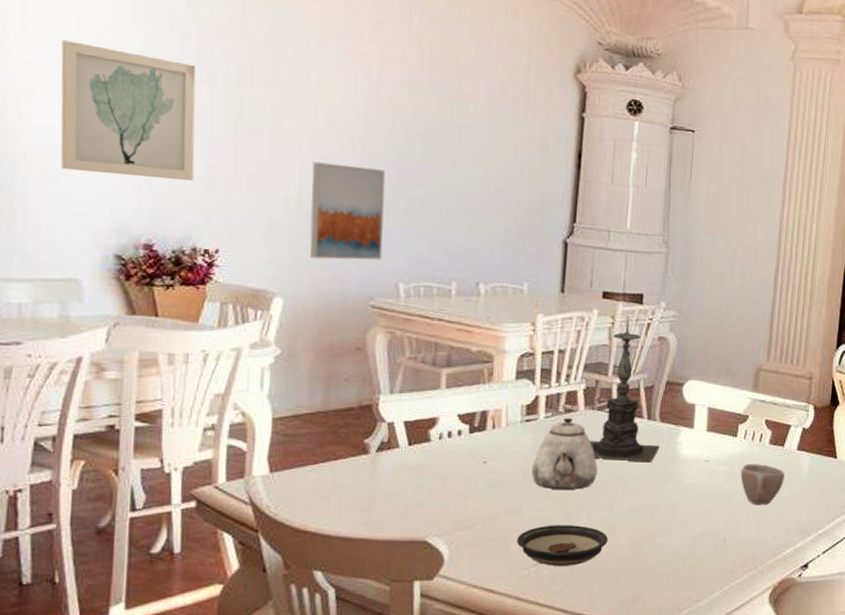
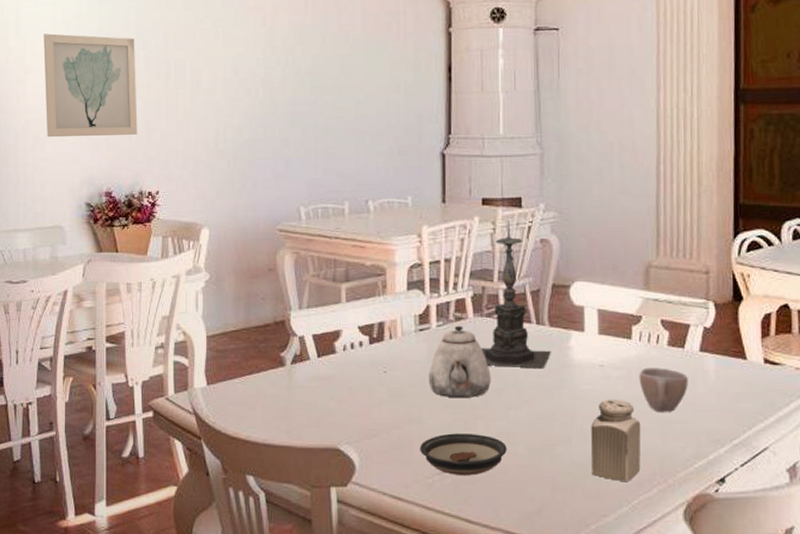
wall art: present [309,161,386,260] -> none [225,105,285,191]
salt shaker: none [689,492,739,568] -> present [591,398,641,481]

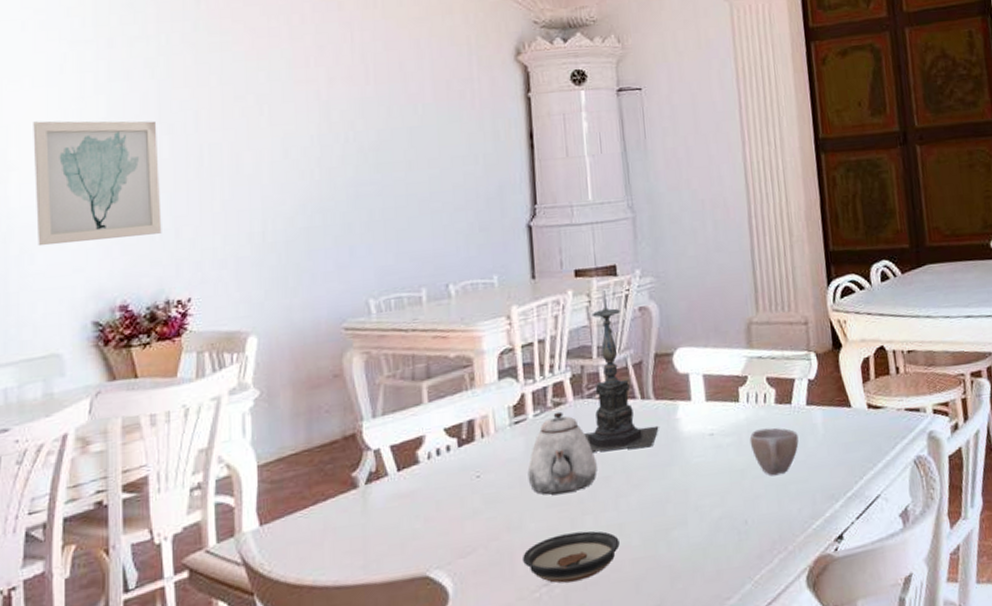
salt shaker: present [591,398,641,481] -> none [706,468,760,558]

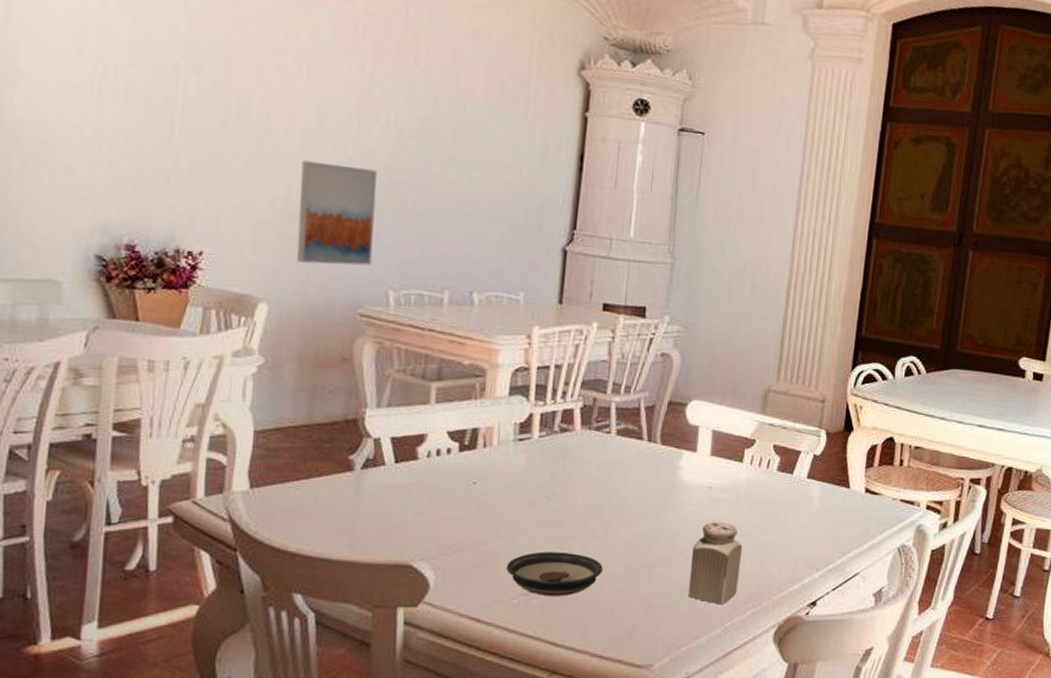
wall art: present [33,120,162,247] -> none [43,29,184,179]
wall art: none [273,187,350,290] -> present [297,160,378,266]
teapot: present [527,411,597,495] -> none [523,437,594,515]
candle holder: present [584,290,659,452] -> none [585,330,660,488]
salt shaker: none [706,468,760,558] -> present [688,521,743,604]
cup: present [749,428,799,476] -> none [745,491,793,537]

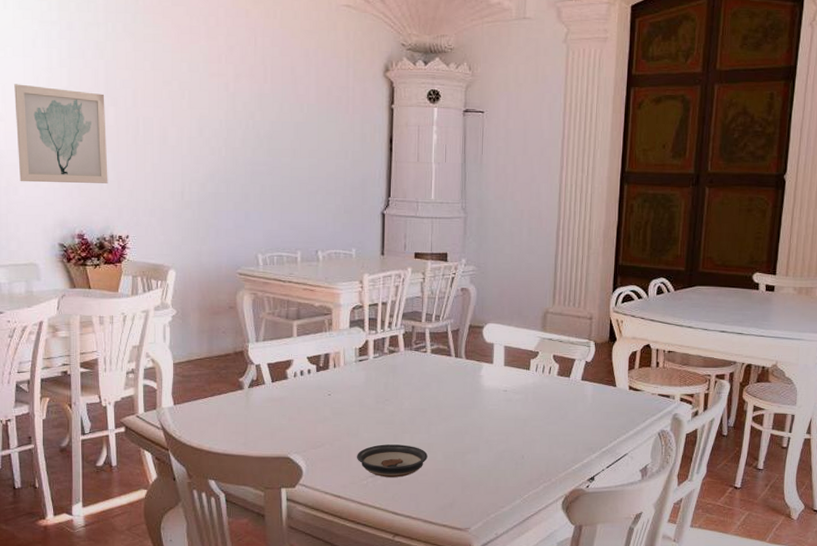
wall art: none [43,29,184,179] -> present [14,84,108,183]
wall art: present [297,160,378,266] -> none [190,162,245,238]
salt shaker: present [688,521,743,604] -> none [494,416,534,480]

